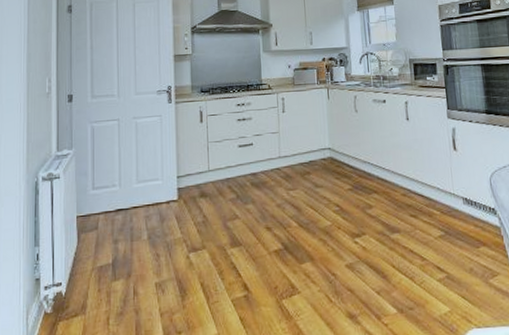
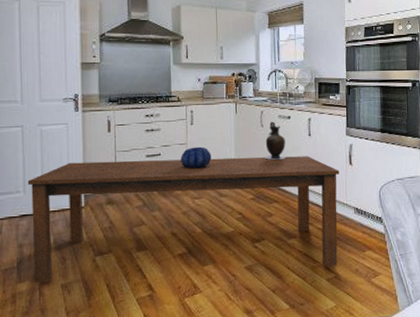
dining table: none [123,141,449,282] -> present [27,156,339,284]
decorative bowl: none [273,135,305,159] -> present [181,146,212,169]
pitcher: none [360,106,383,148] -> present [264,121,286,161]

